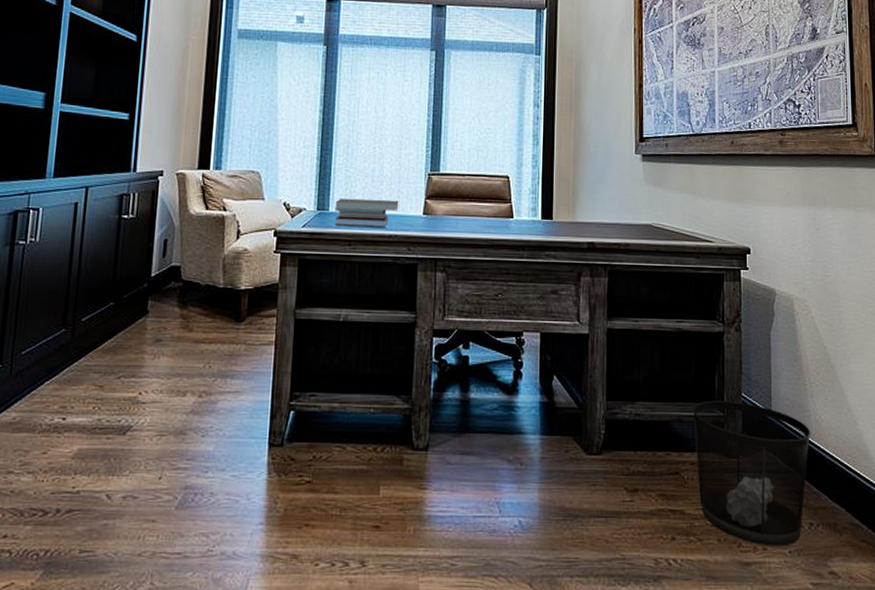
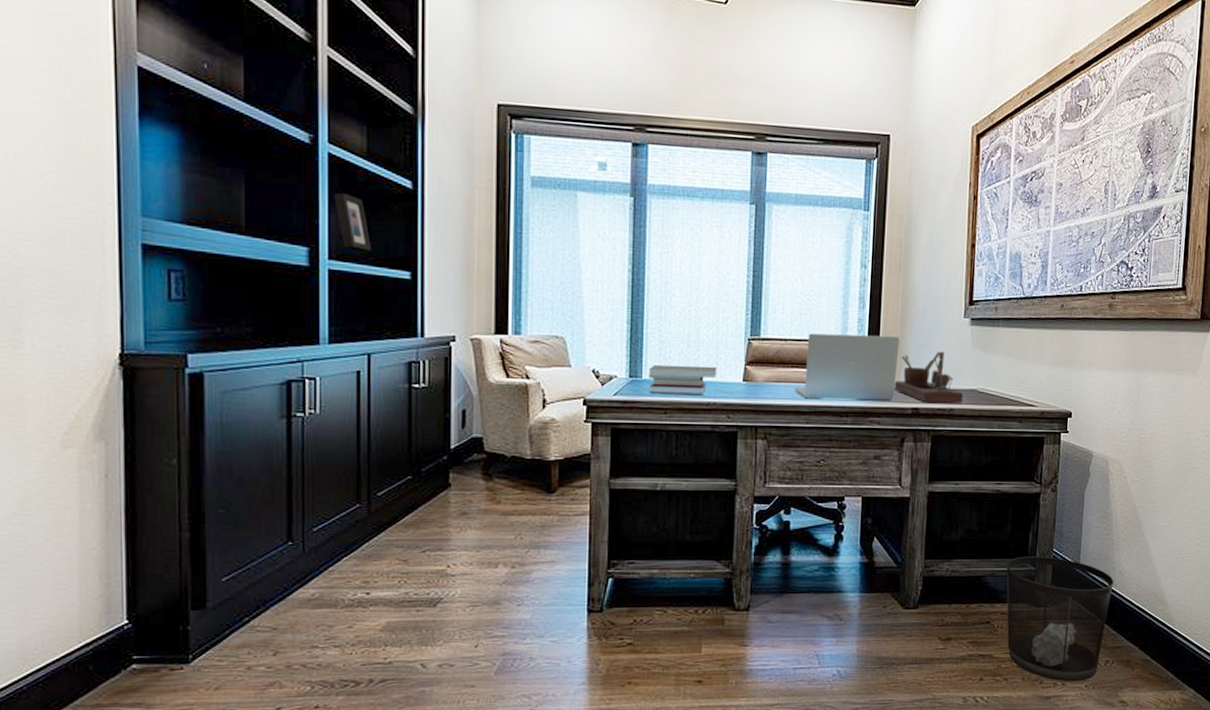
picture frame: none [70,45,99,97] -> present [333,192,372,253]
laptop: none [472,169,573,235] -> present [794,333,900,401]
desk organizer: none [569,186,638,238] -> present [894,351,963,403]

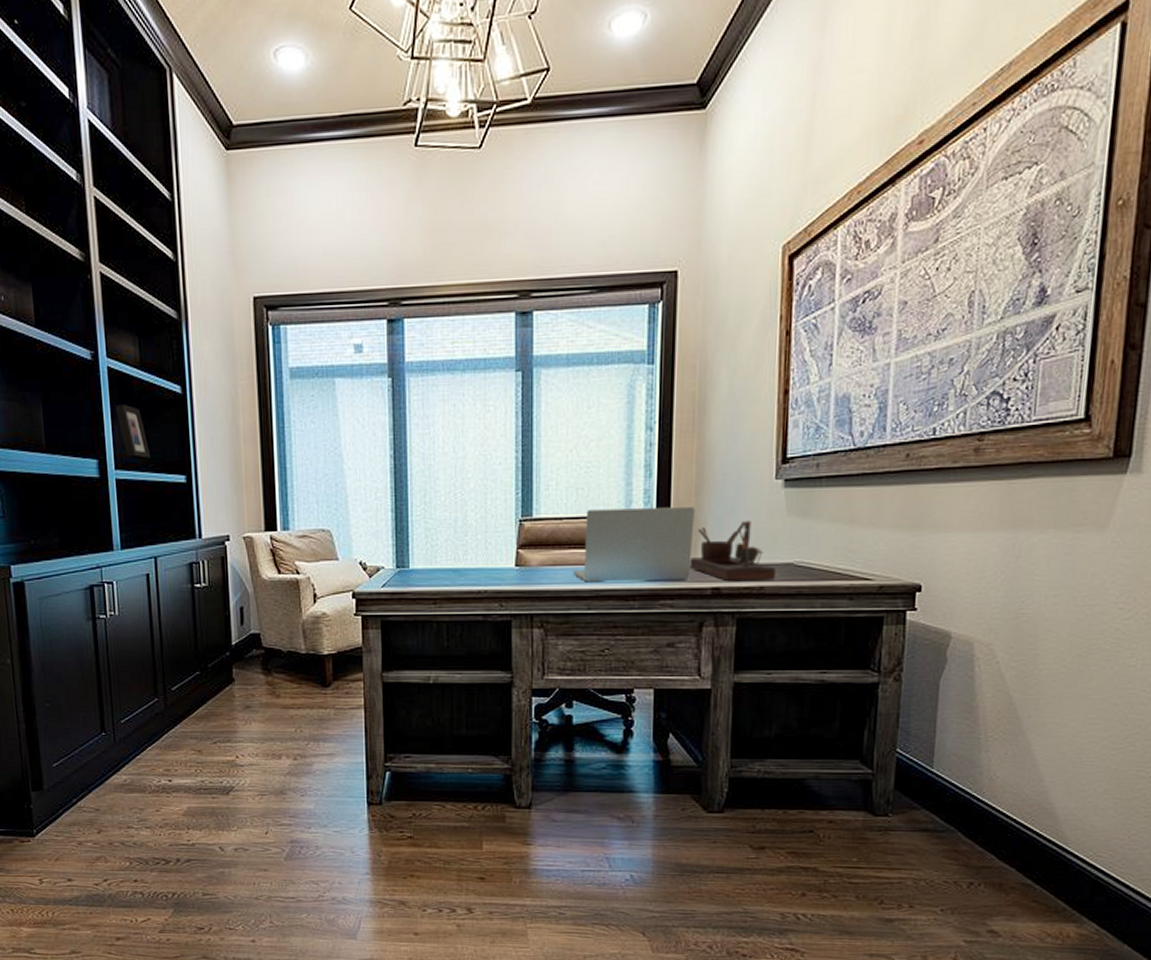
books: present [648,364,717,396] -> none [415,552,487,584]
waste bin: present [1005,556,1114,682] -> none [833,757,980,905]

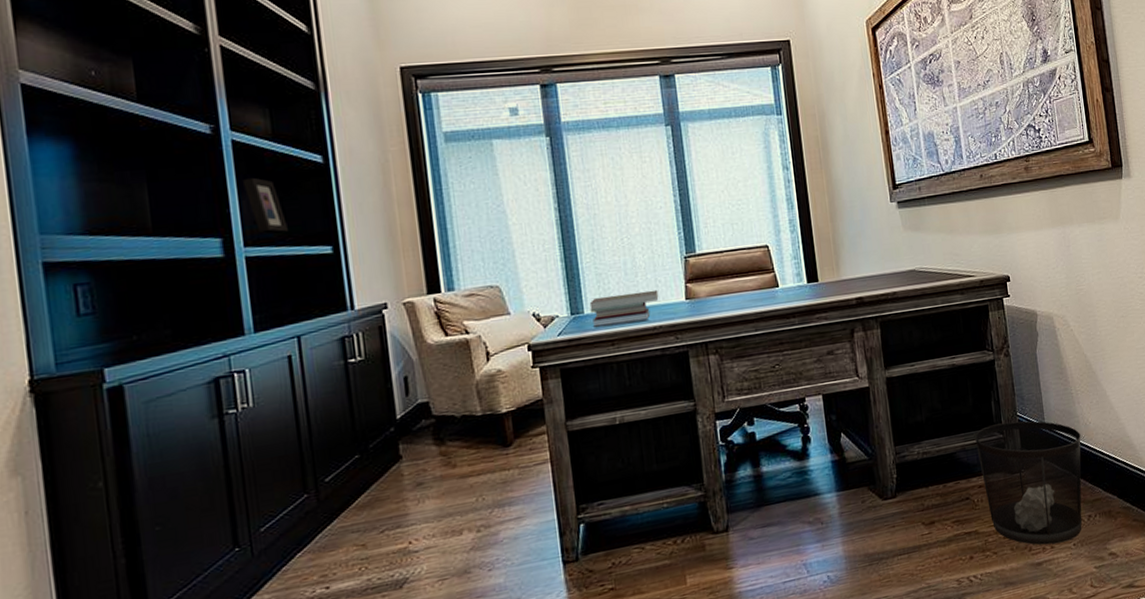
books: none [415,552,487,584] -> present [589,289,659,327]
laptop: present [572,507,695,582] -> none [737,231,837,307]
desk organizer: present [690,520,775,580] -> none [835,238,903,291]
waste bin: none [833,757,980,905] -> present [974,420,1083,545]

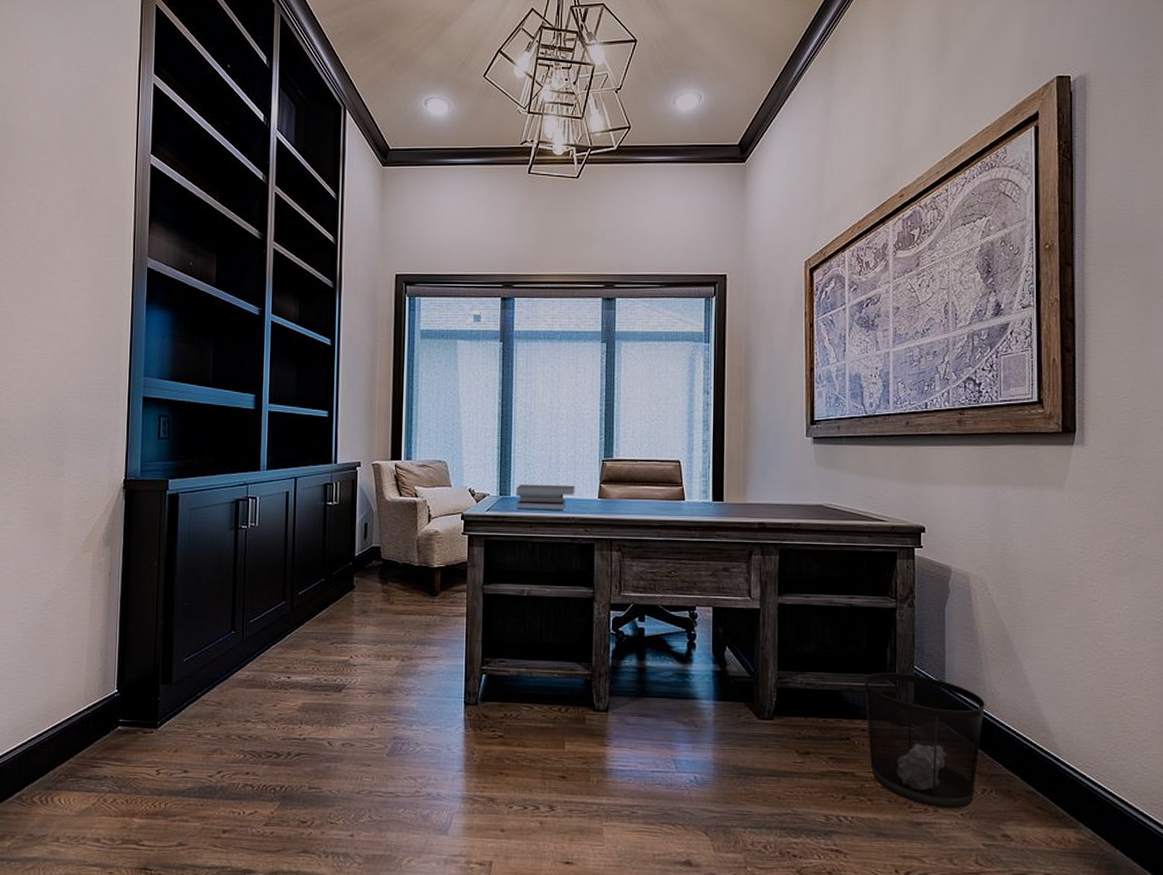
picture frame: present [241,177,290,235] -> none [274,351,301,397]

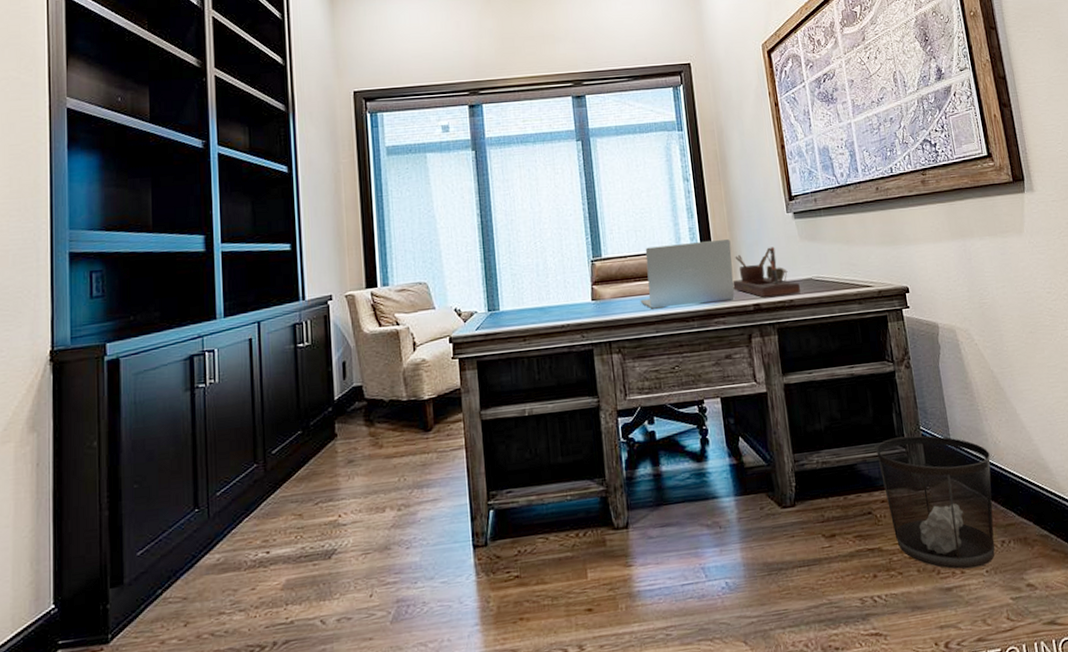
books: present [516,484,575,511] -> none [505,290,567,324]
laptop: none [645,454,743,516] -> present [640,239,735,309]
desk organizer: none [740,469,809,518] -> present [732,246,800,297]

